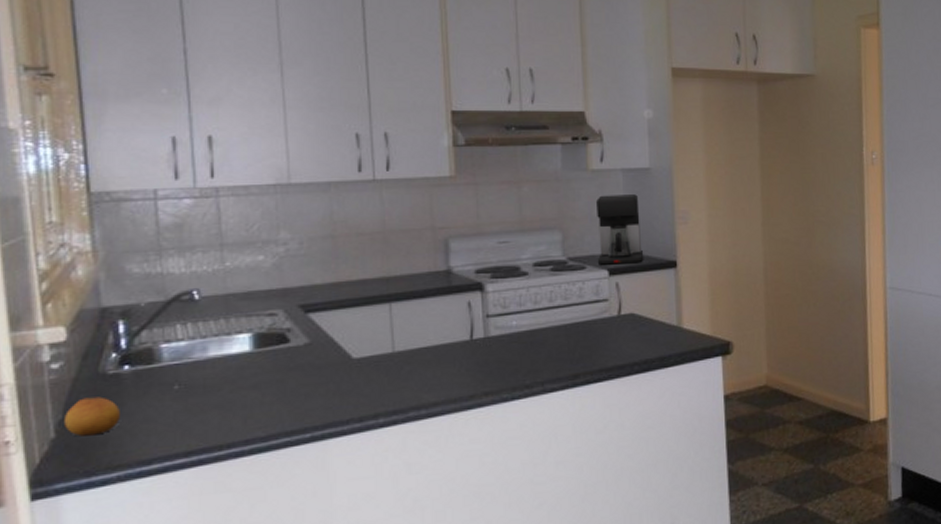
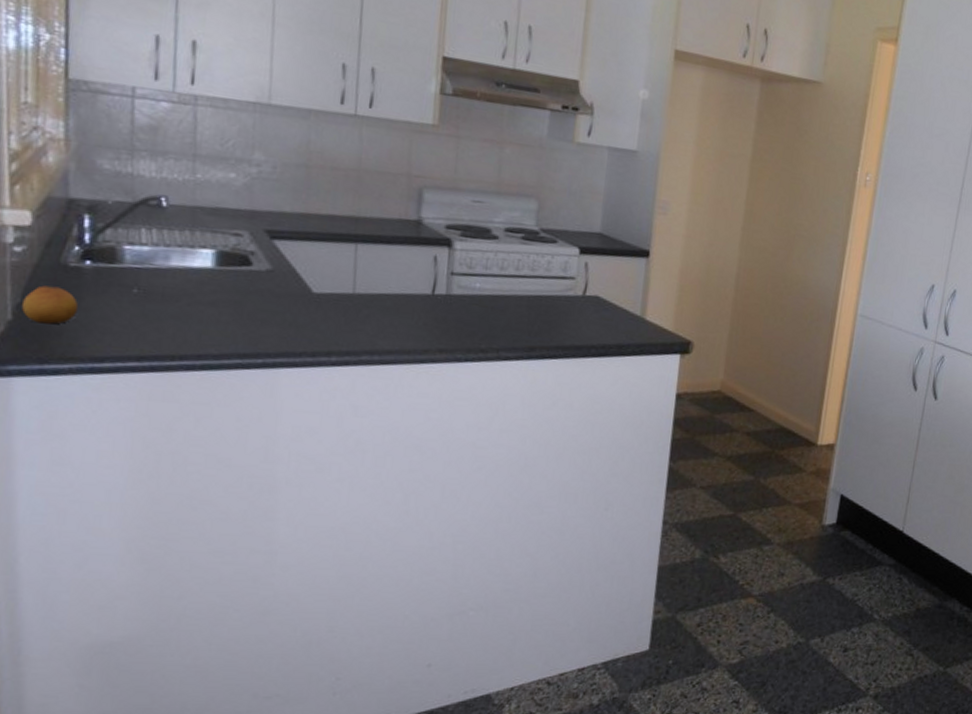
coffee maker: present [596,194,644,267] -> none [570,171,621,247]

